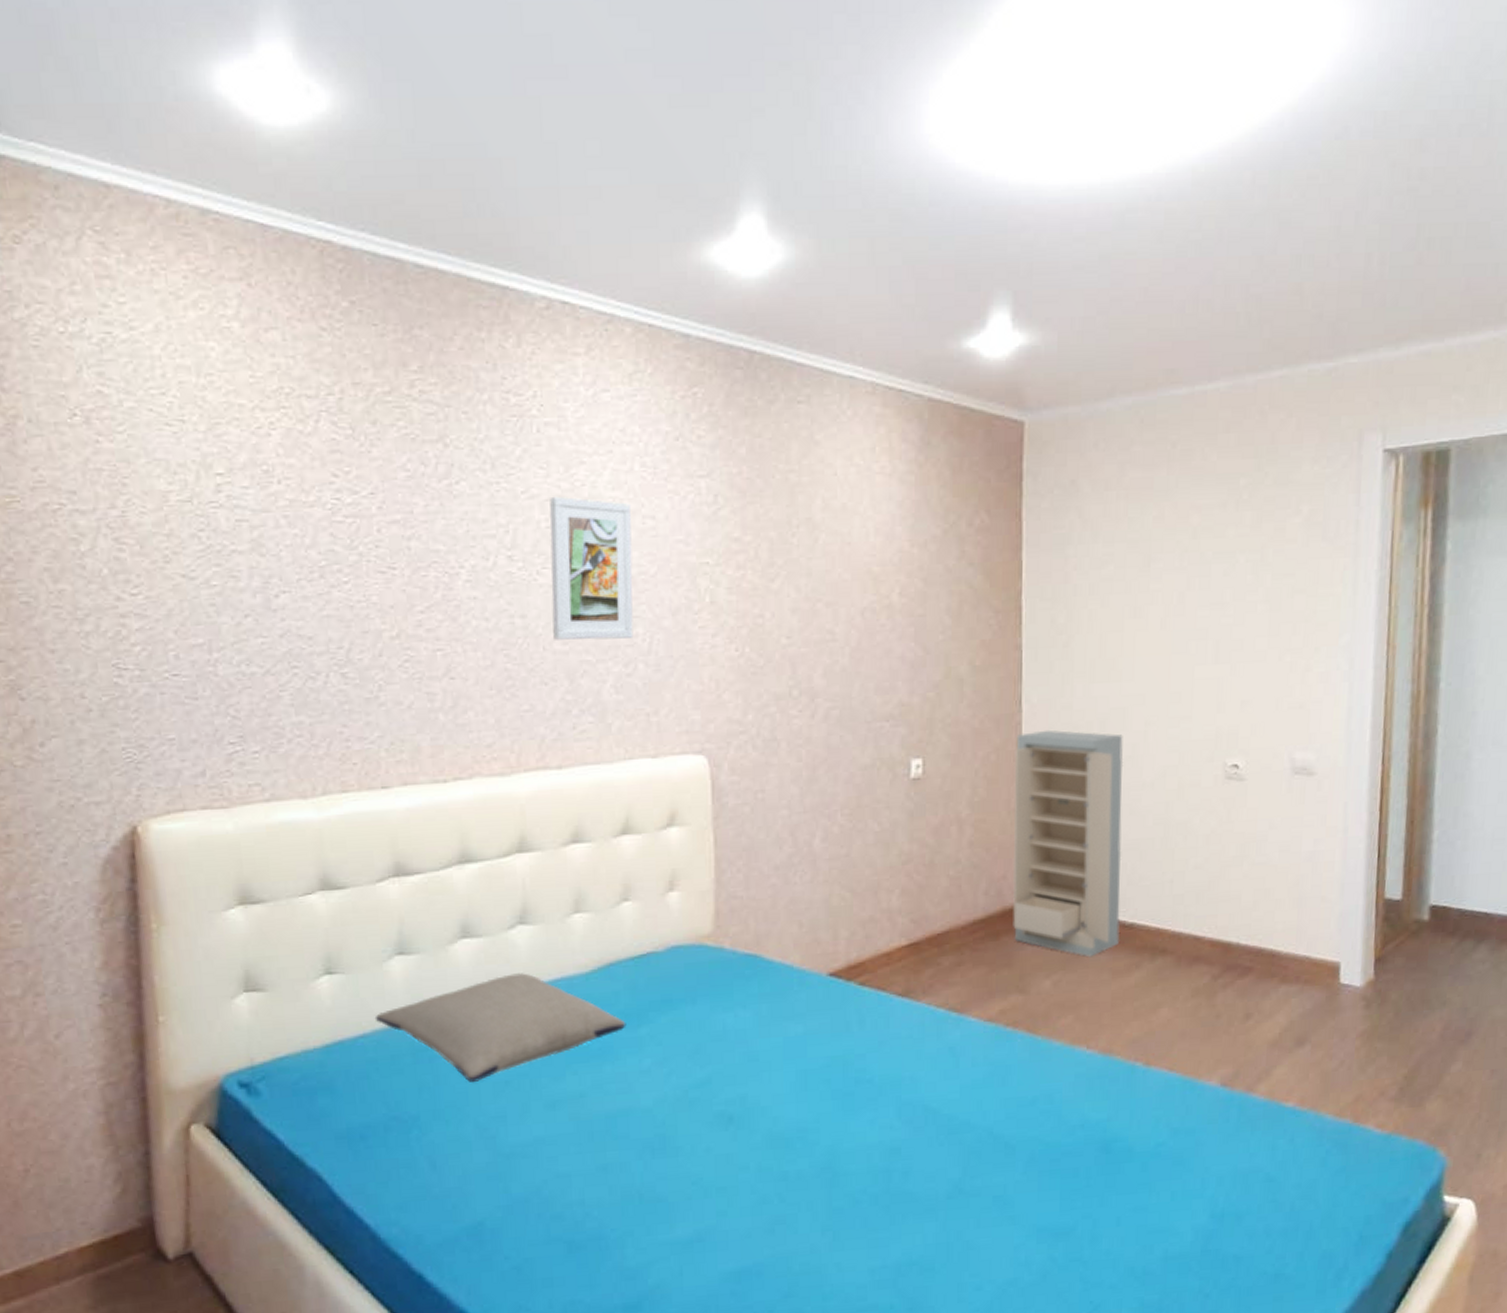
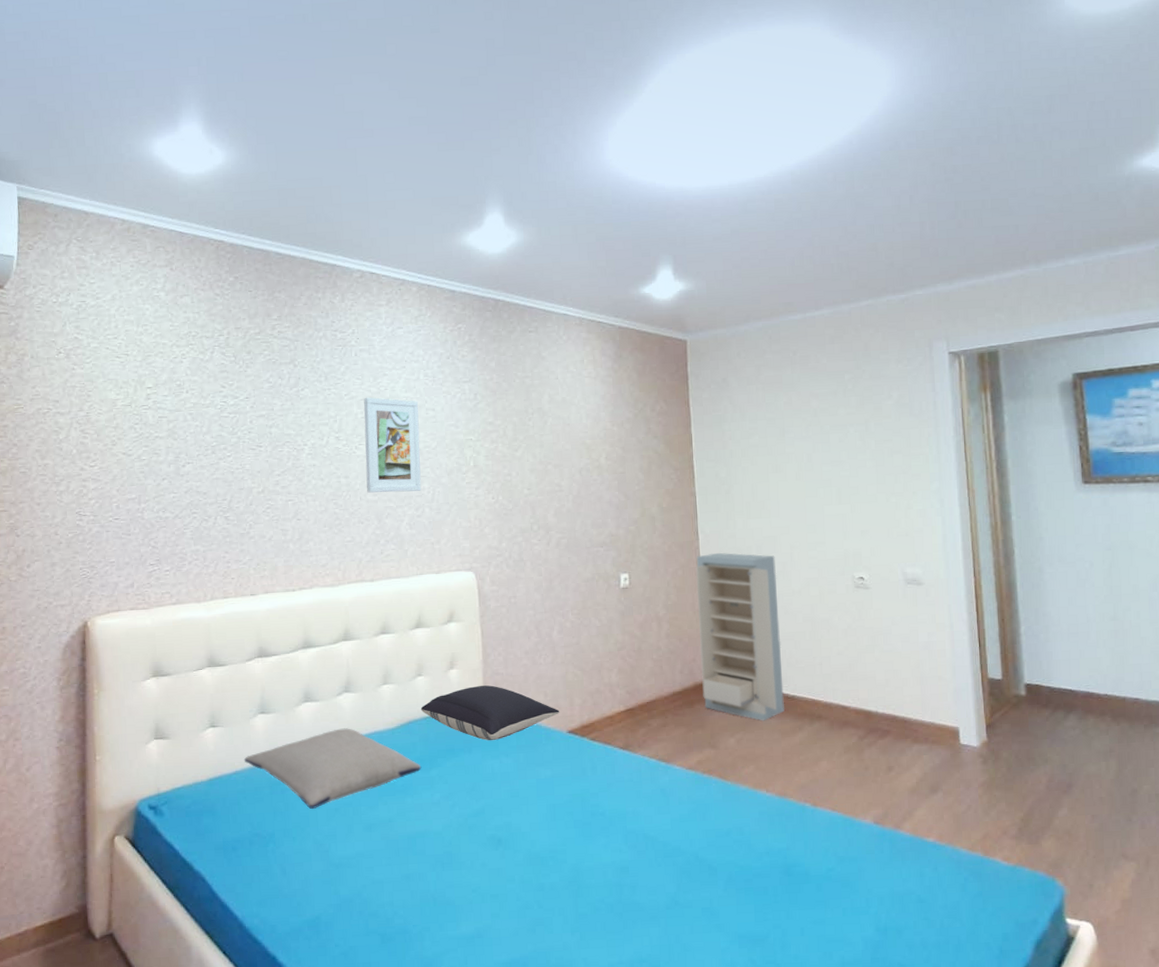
pillow: none [626,913,819,988] -> present [420,685,560,741]

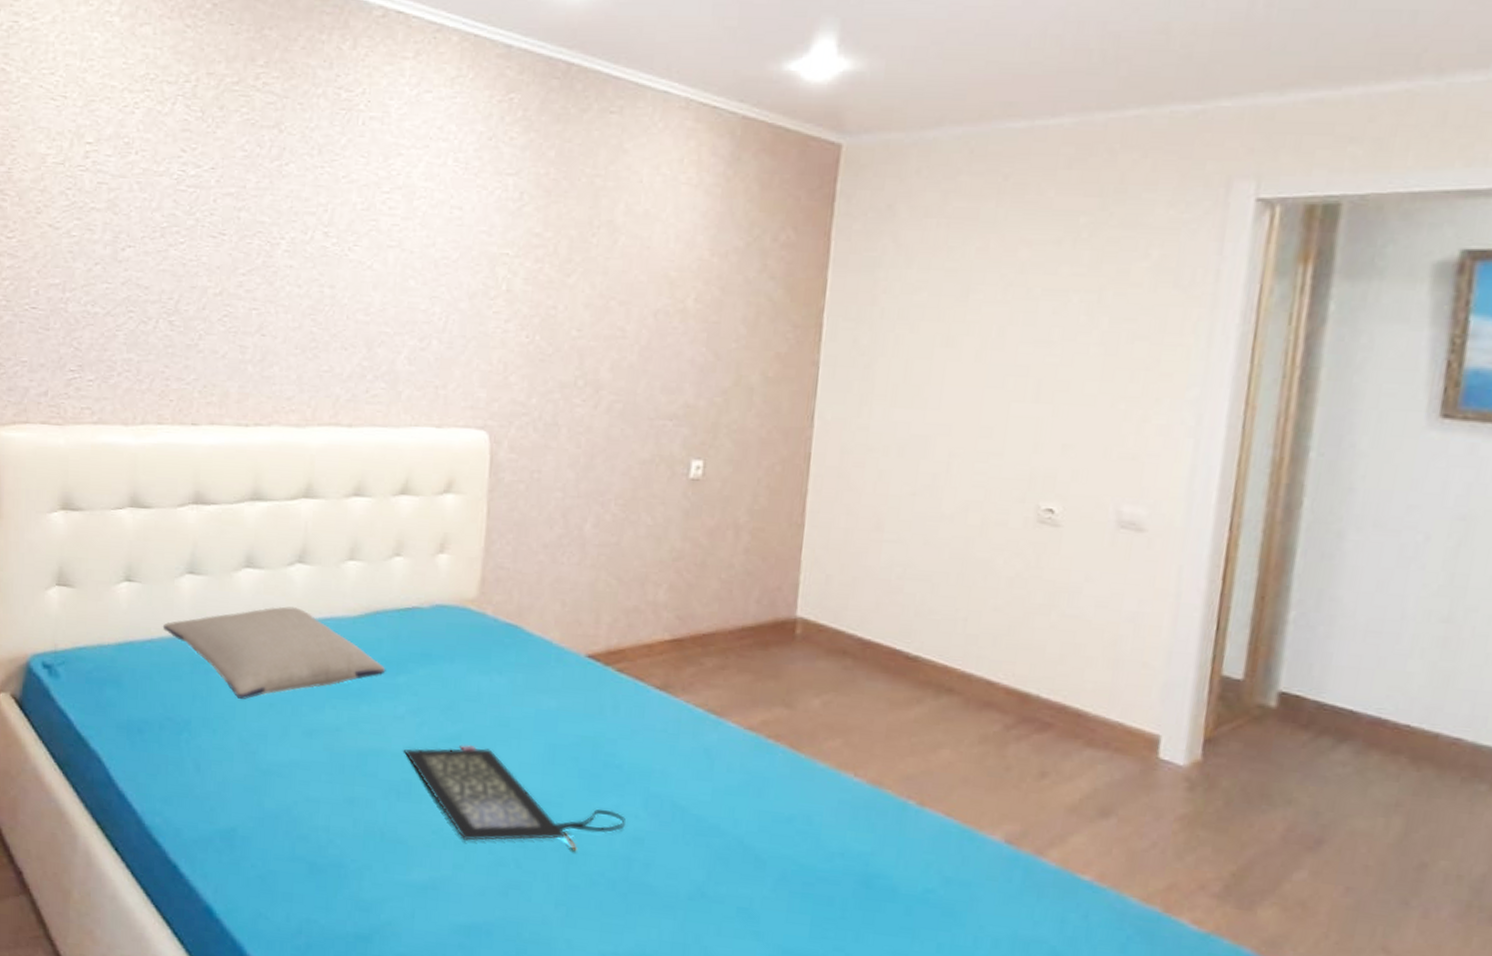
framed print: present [364,397,422,493] -> none [357,182,442,316]
pillow: present [420,685,560,741] -> none [393,579,580,652]
clutch bag: none [443,815,613,893] -> present [404,744,625,852]
storage cabinet: present [695,552,784,721] -> none [784,448,923,684]

